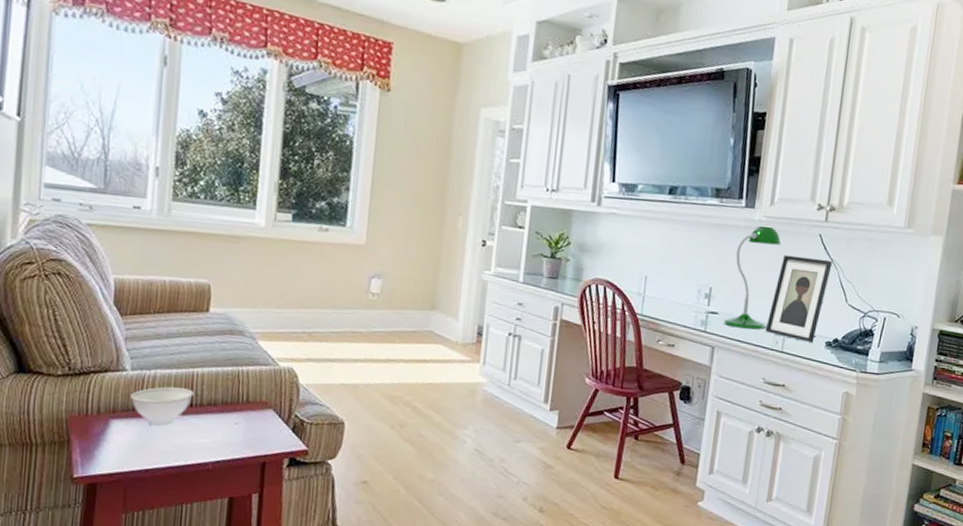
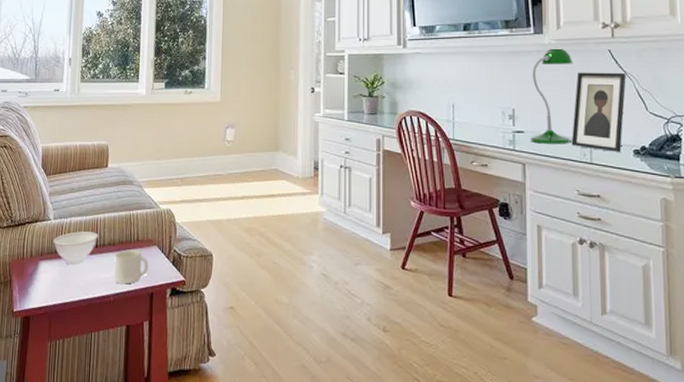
cup: none [214,411,261,452] -> present [114,249,149,285]

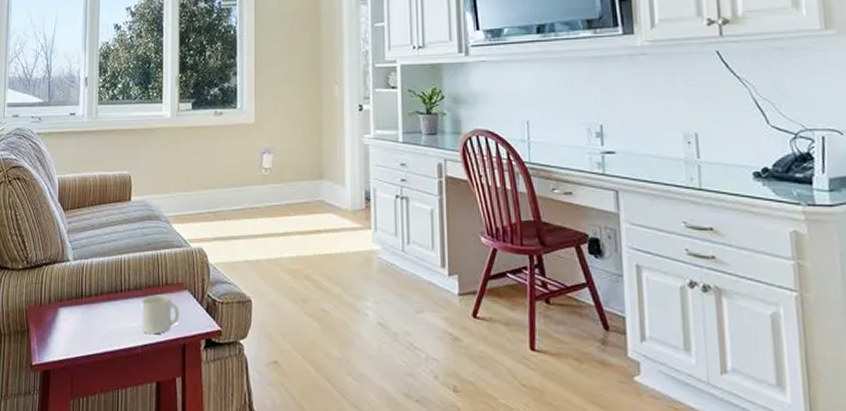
bowl: present [53,231,98,265] -> none [74,274,122,312]
desk lamp: present [531,47,574,144] -> none [623,49,674,167]
picture frame: present [571,72,626,153] -> none [674,78,741,176]

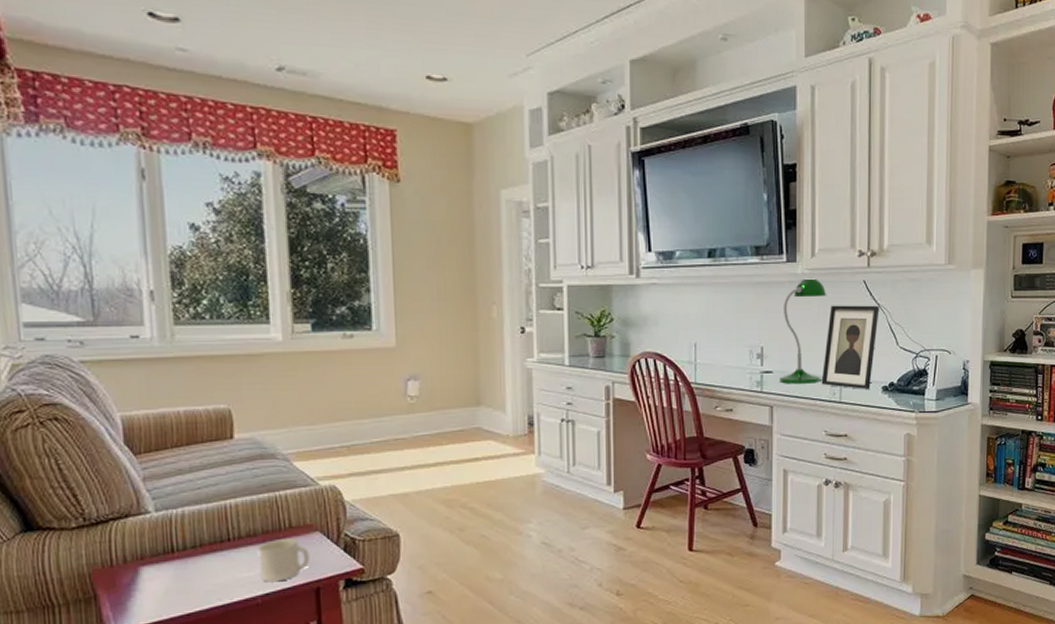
desk lamp: none [623,49,674,167] -> present [779,277,827,384]
picture frame: none [674,78,741,176] -> present [821,305,880,390]

